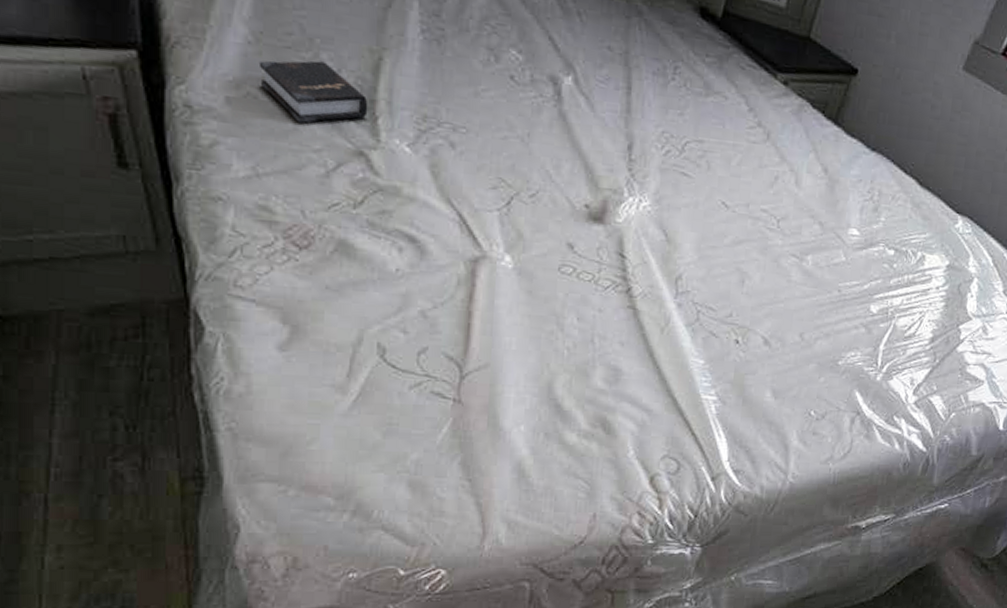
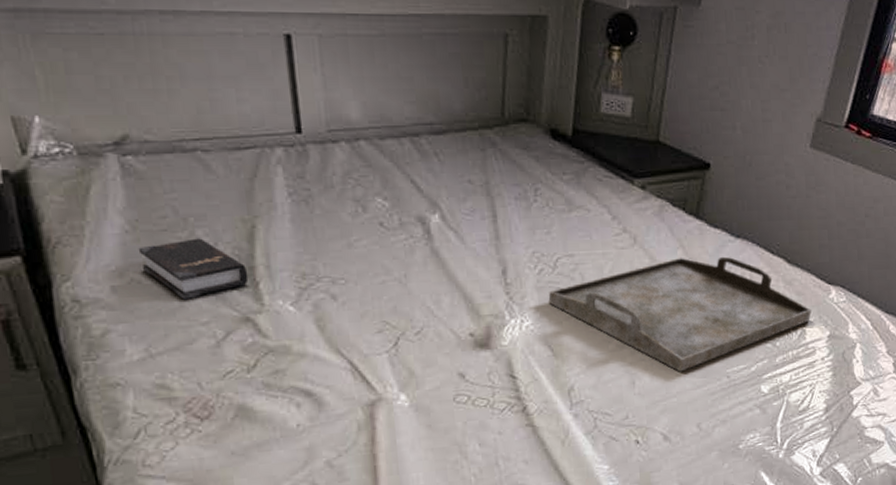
serving tray: none [670,161,935,278] -> present [548,256,812,372]

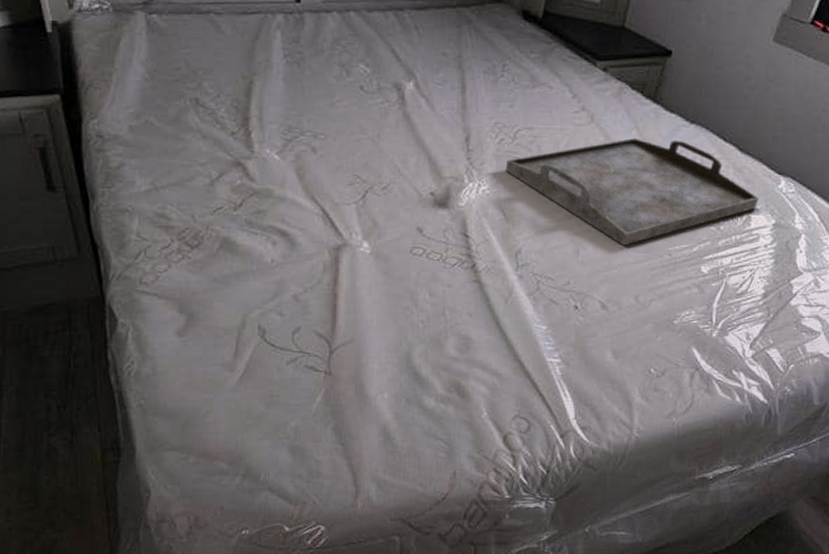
hardback book: present [138,238,249,300] -> none [154,89,243,142]

